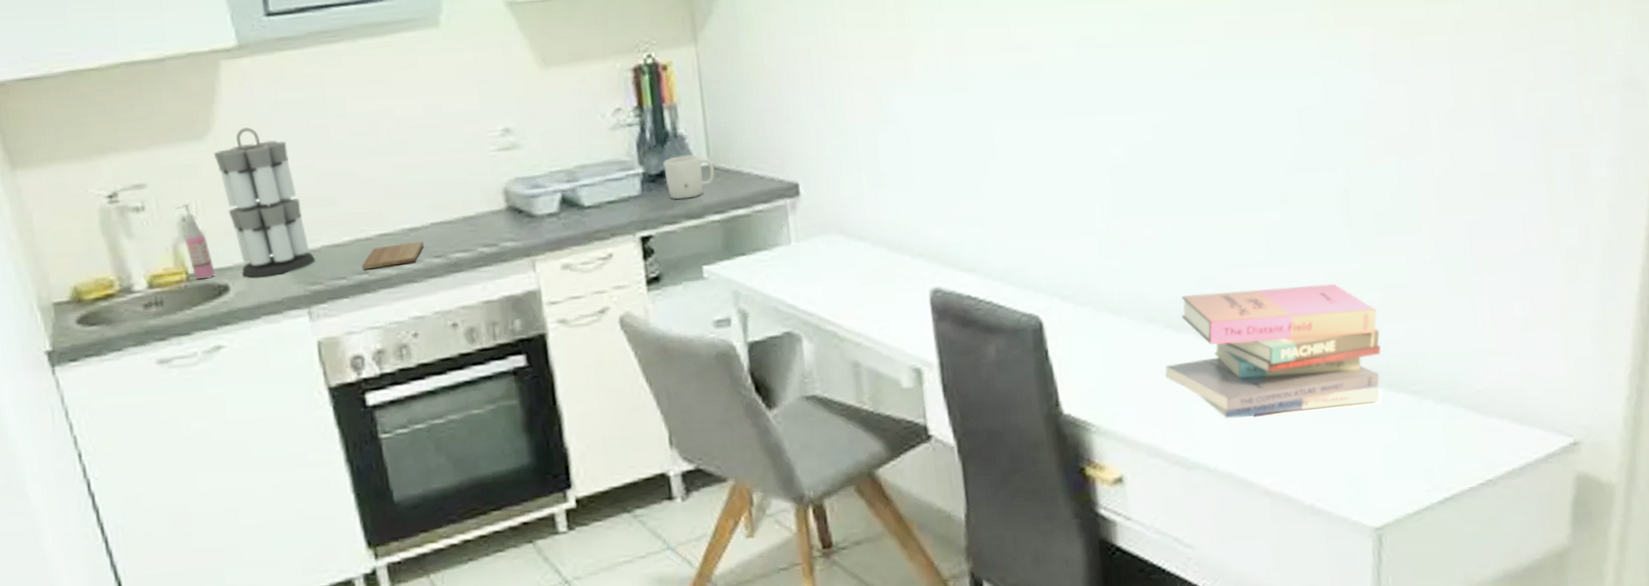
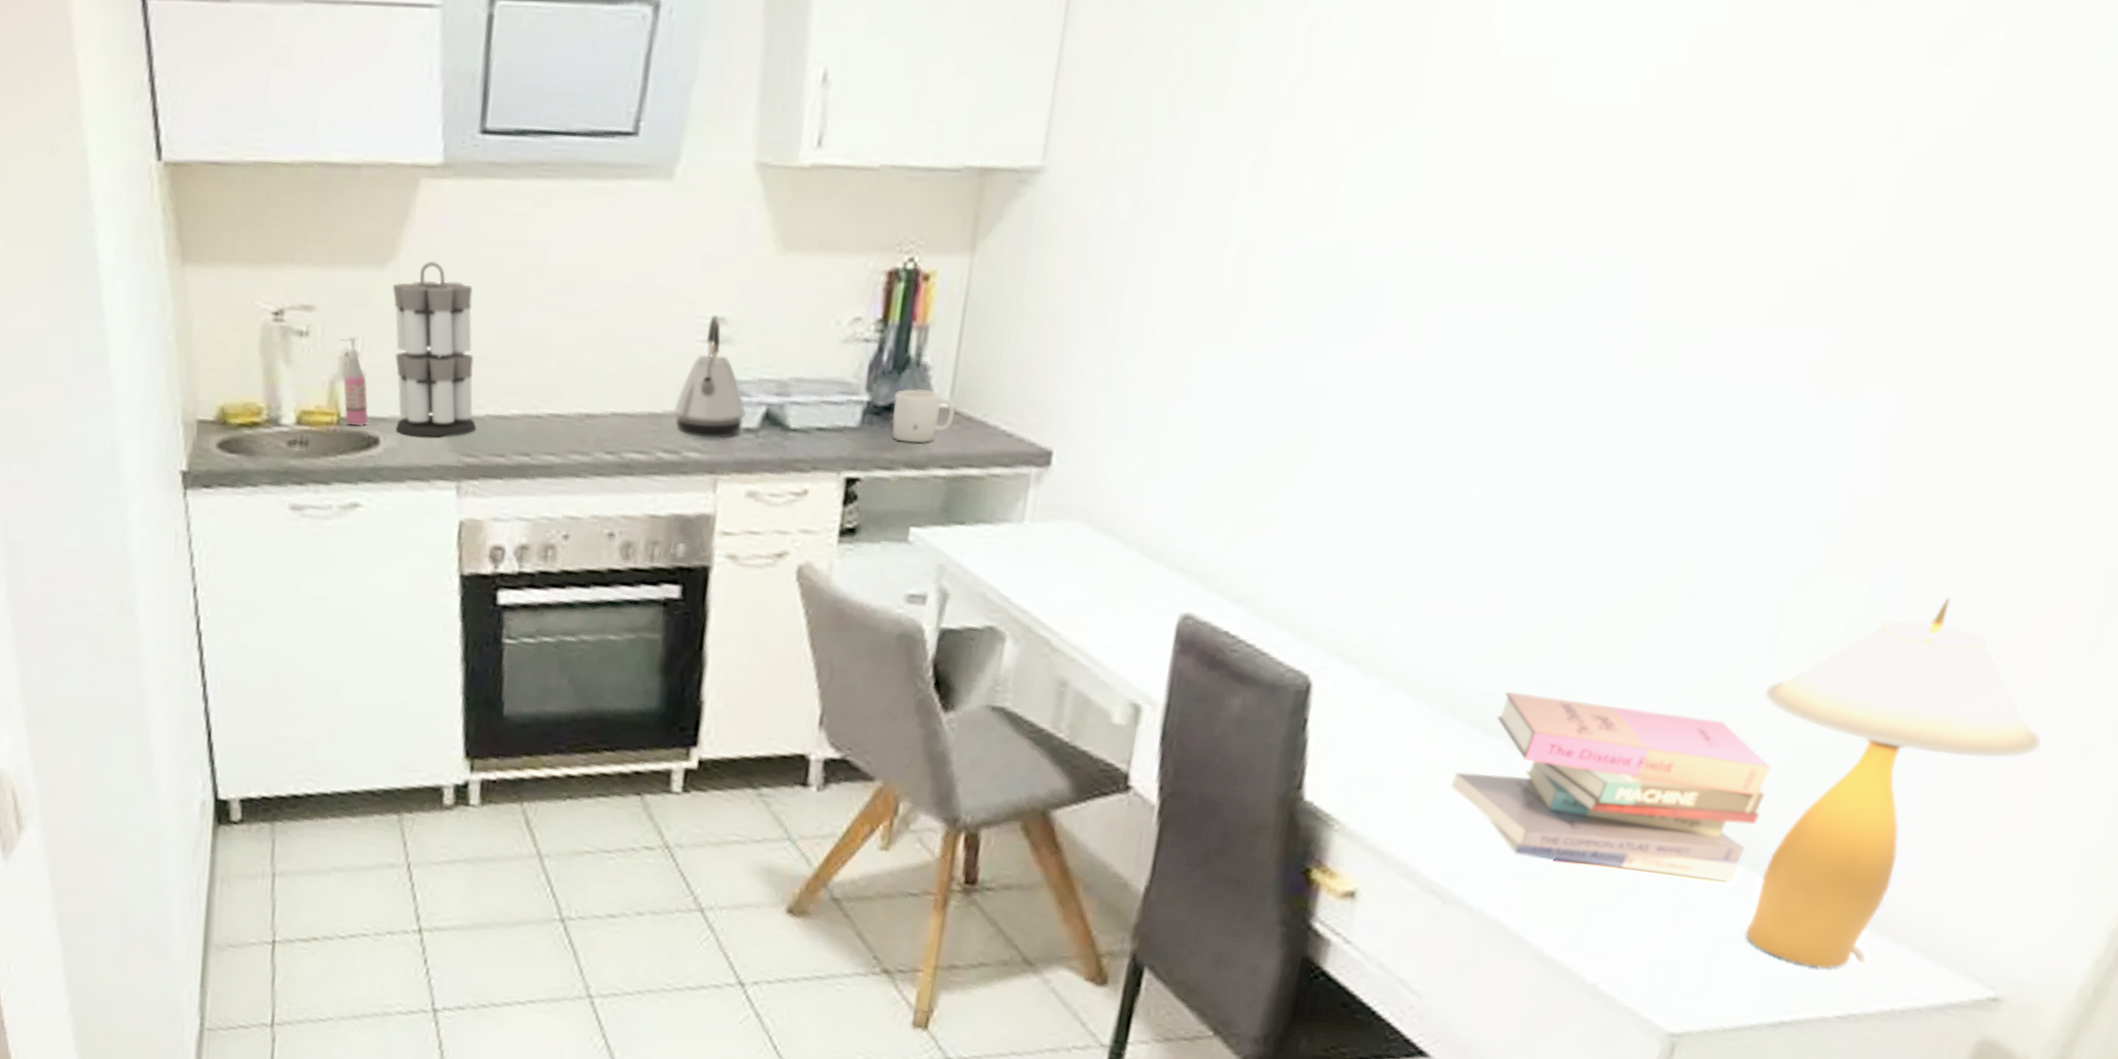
cutting board: present [361,241,424,270] -> none [524,428,598,455]
kettle: none [483,127,546,230] -> present [672,314,746,439]
table lamp: none [1354,162,1541,452] -> present [1746,597,2042,968]

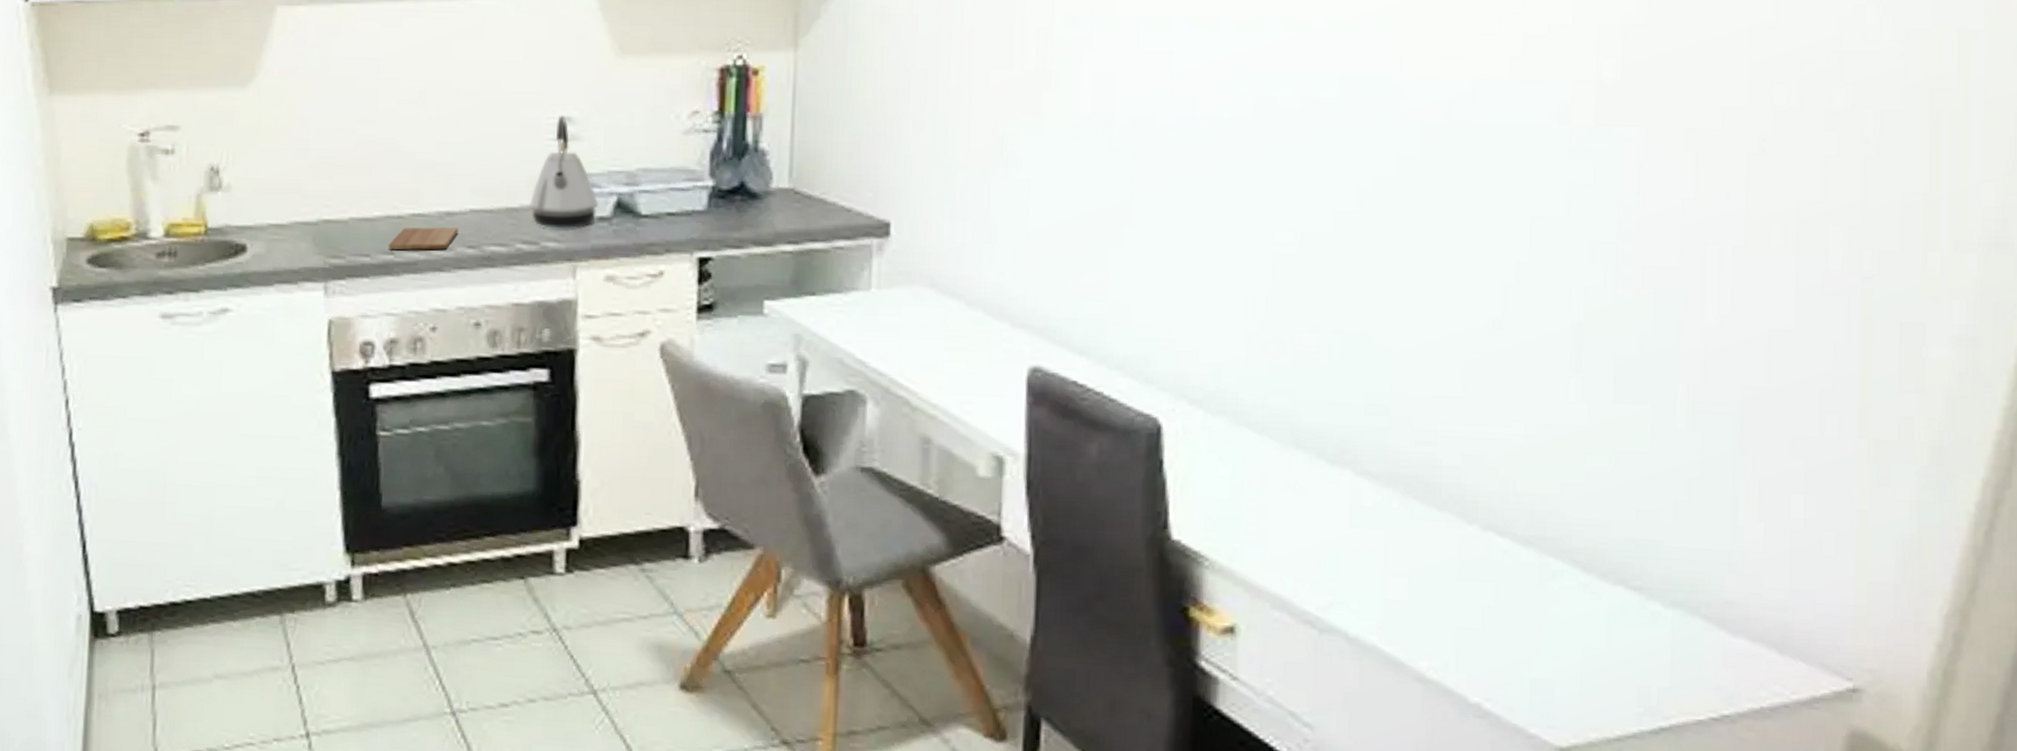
soap dispenser: present [340,336,369,426] -> none [205,152,235,235]
spice rack: present [392,260,476,438] -> none [253,79,341,242]
cutting board: none [524,428,598,455] -> present [388,227,458,251]
mug: present [891,388,955,444] -> none [736,172,795,222]
books: present [1451,692,1771,883] -> none [1308,422,1601,593]
table lamp: present [1746,597,2042,968] -> none [1580,309,1840,670]

